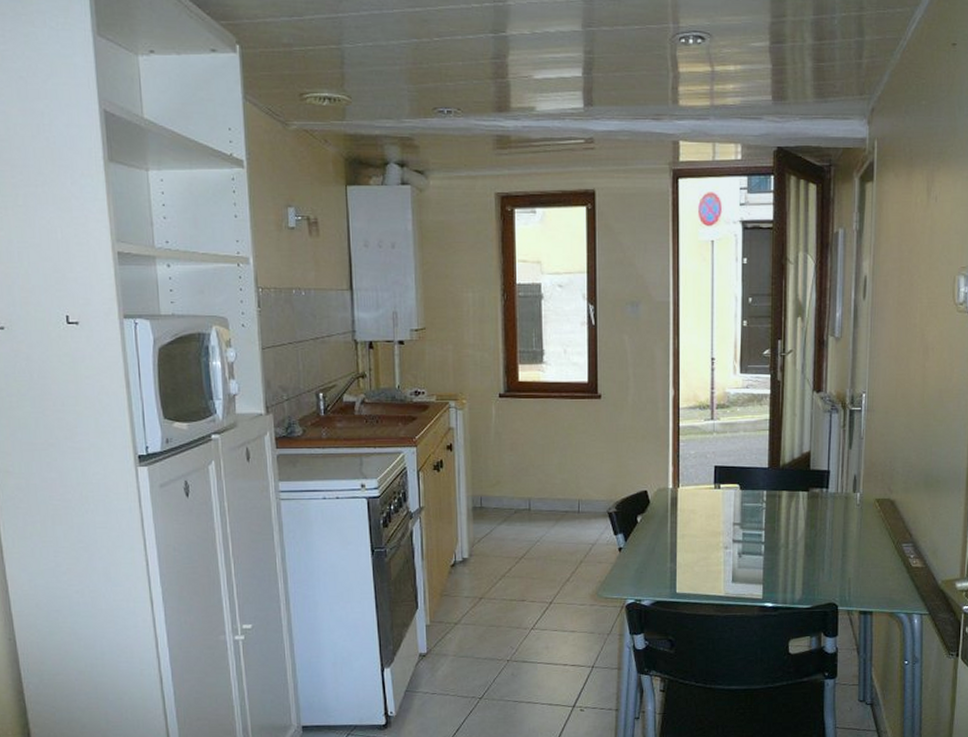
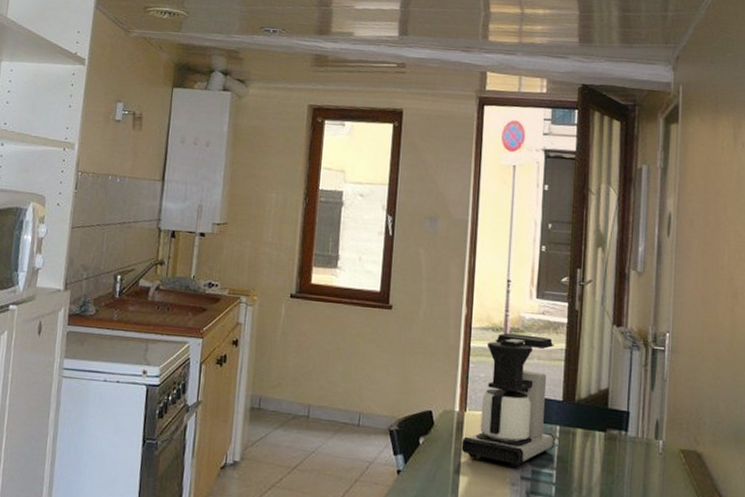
coffee maker: none [677,409,762,533] -> present [461,333,555,468]

